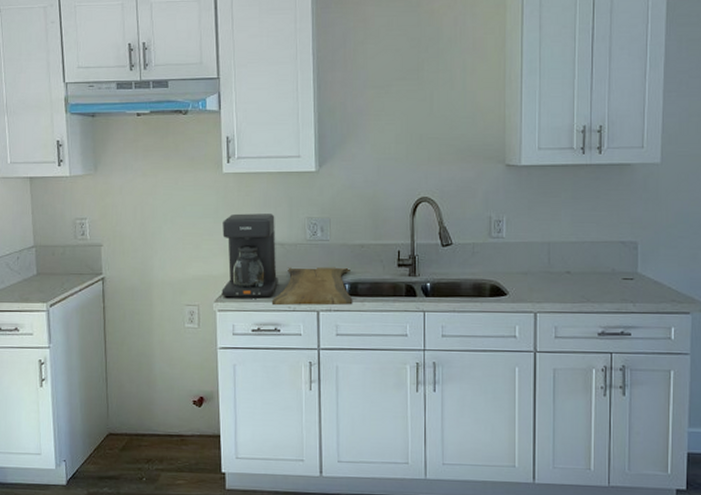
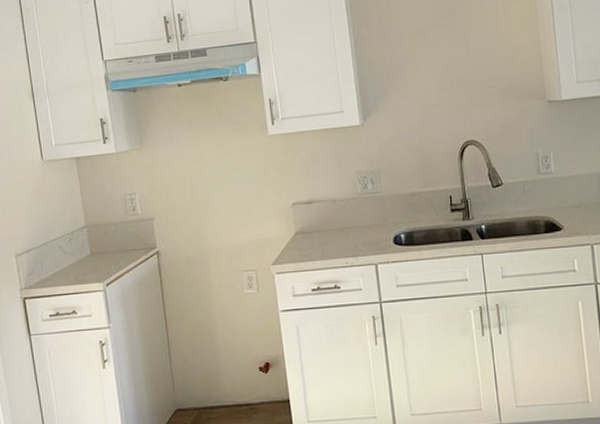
coffee maker: present [221,213,278,298] -> none [273,171,334,260]
cutting board: present [271,266,353,306] -> none [328,218,410,263]

